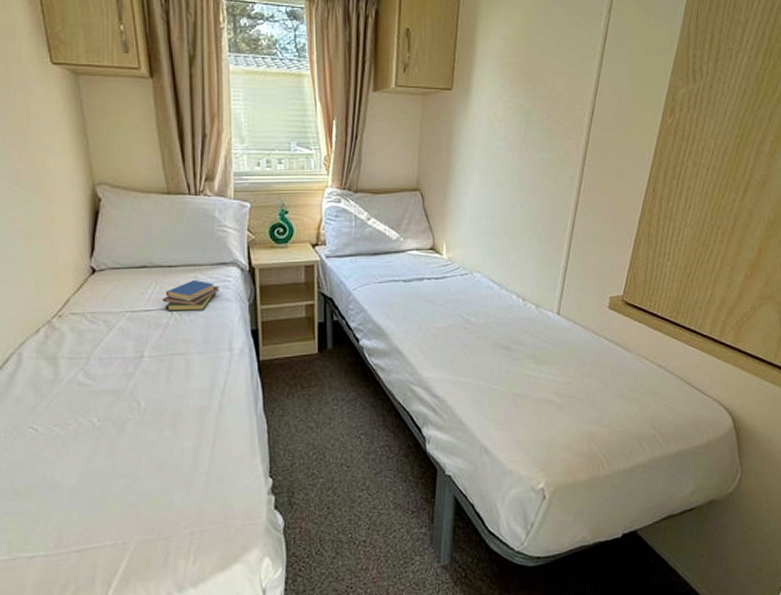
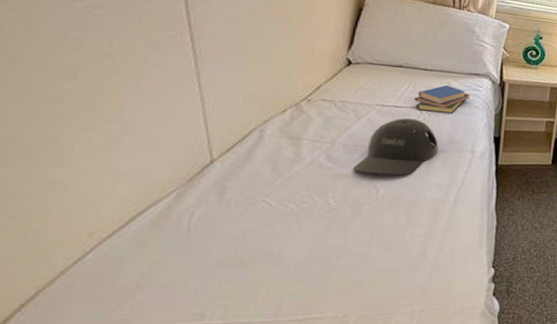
baseball cap: none [111,321,195,387] -> present [352,118,439,176]

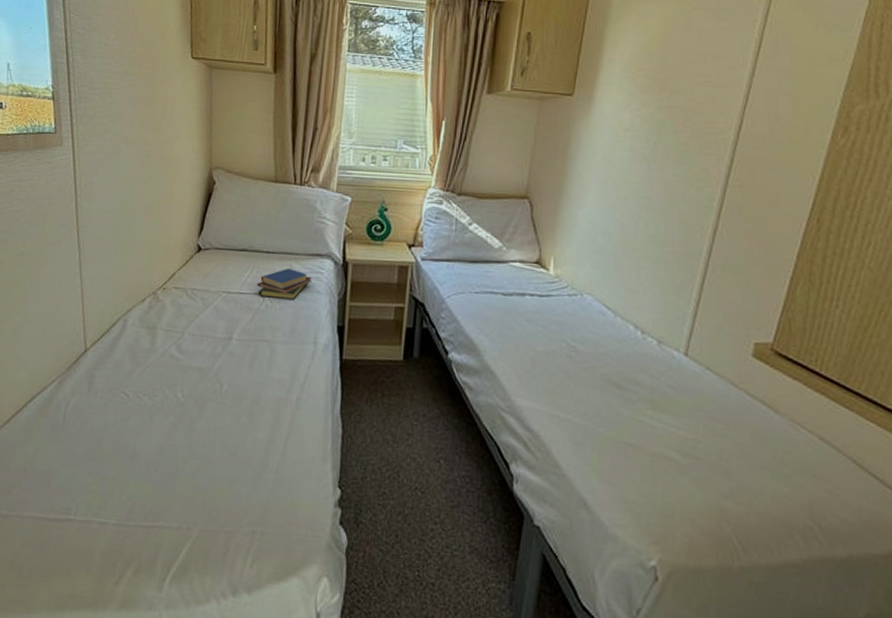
baseball cap: present [352,118,439,176] -> none [199,305,281,370]

